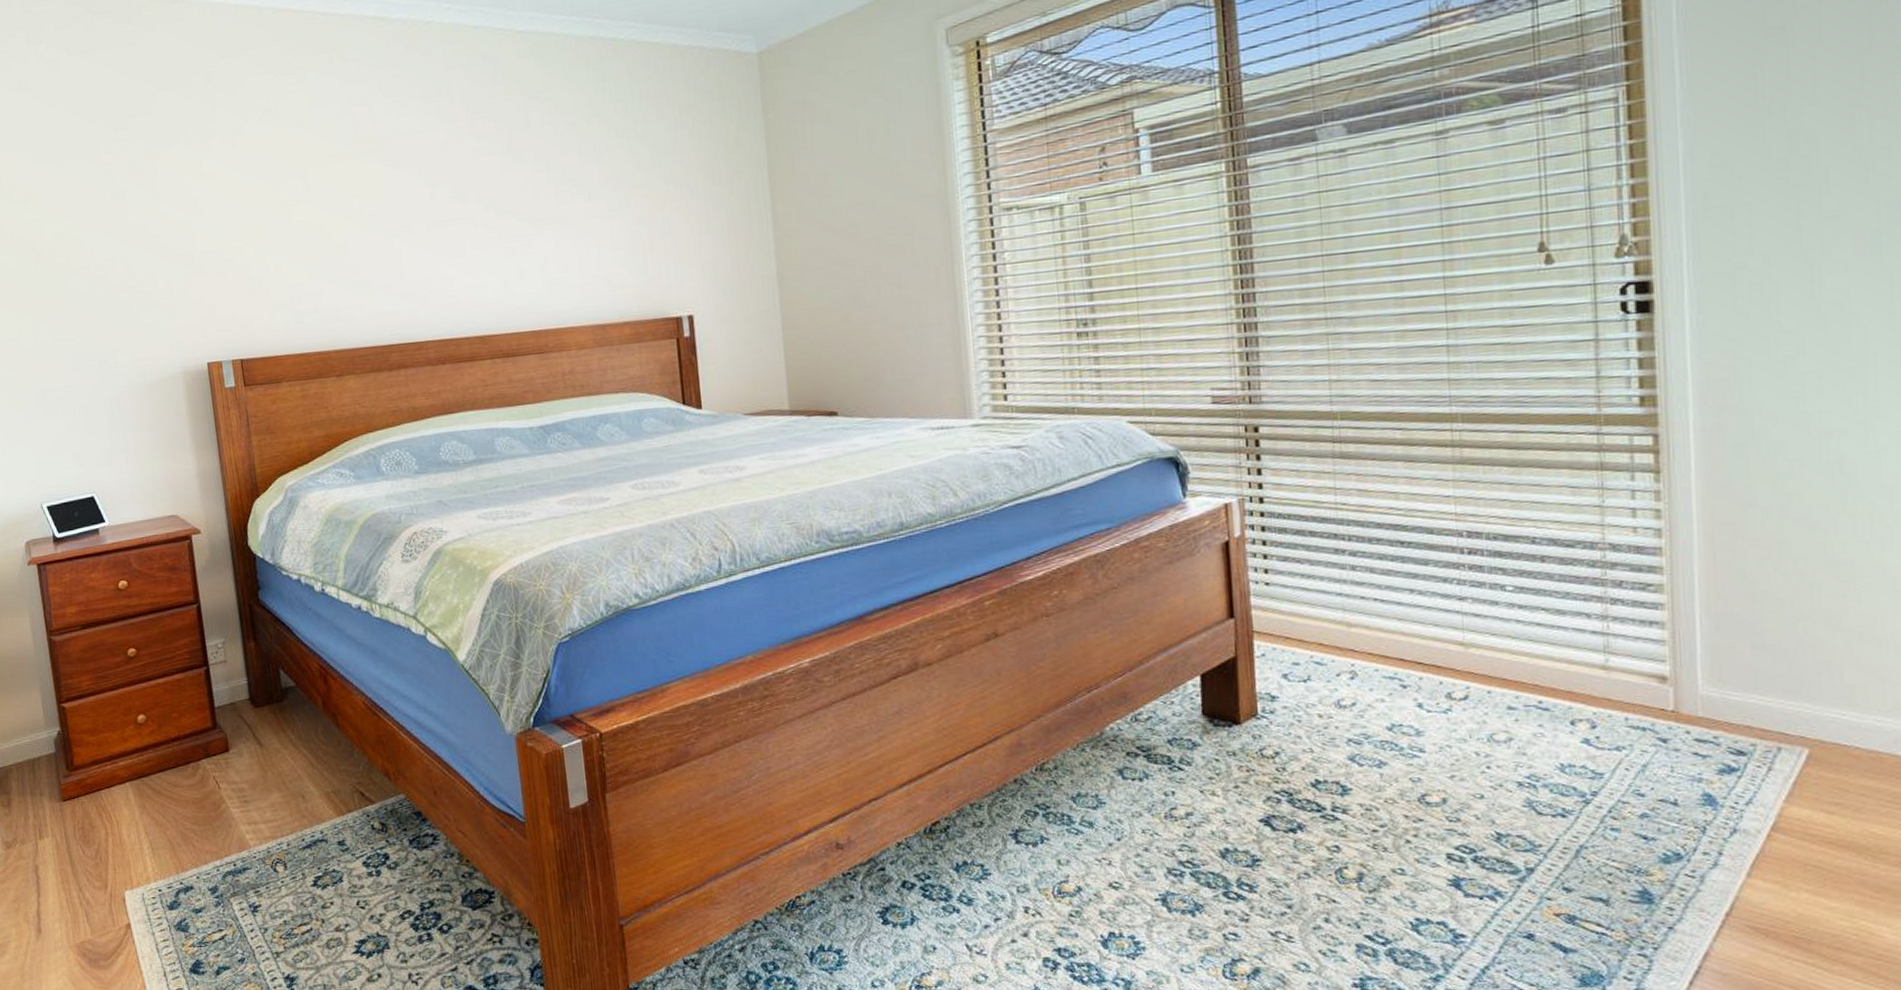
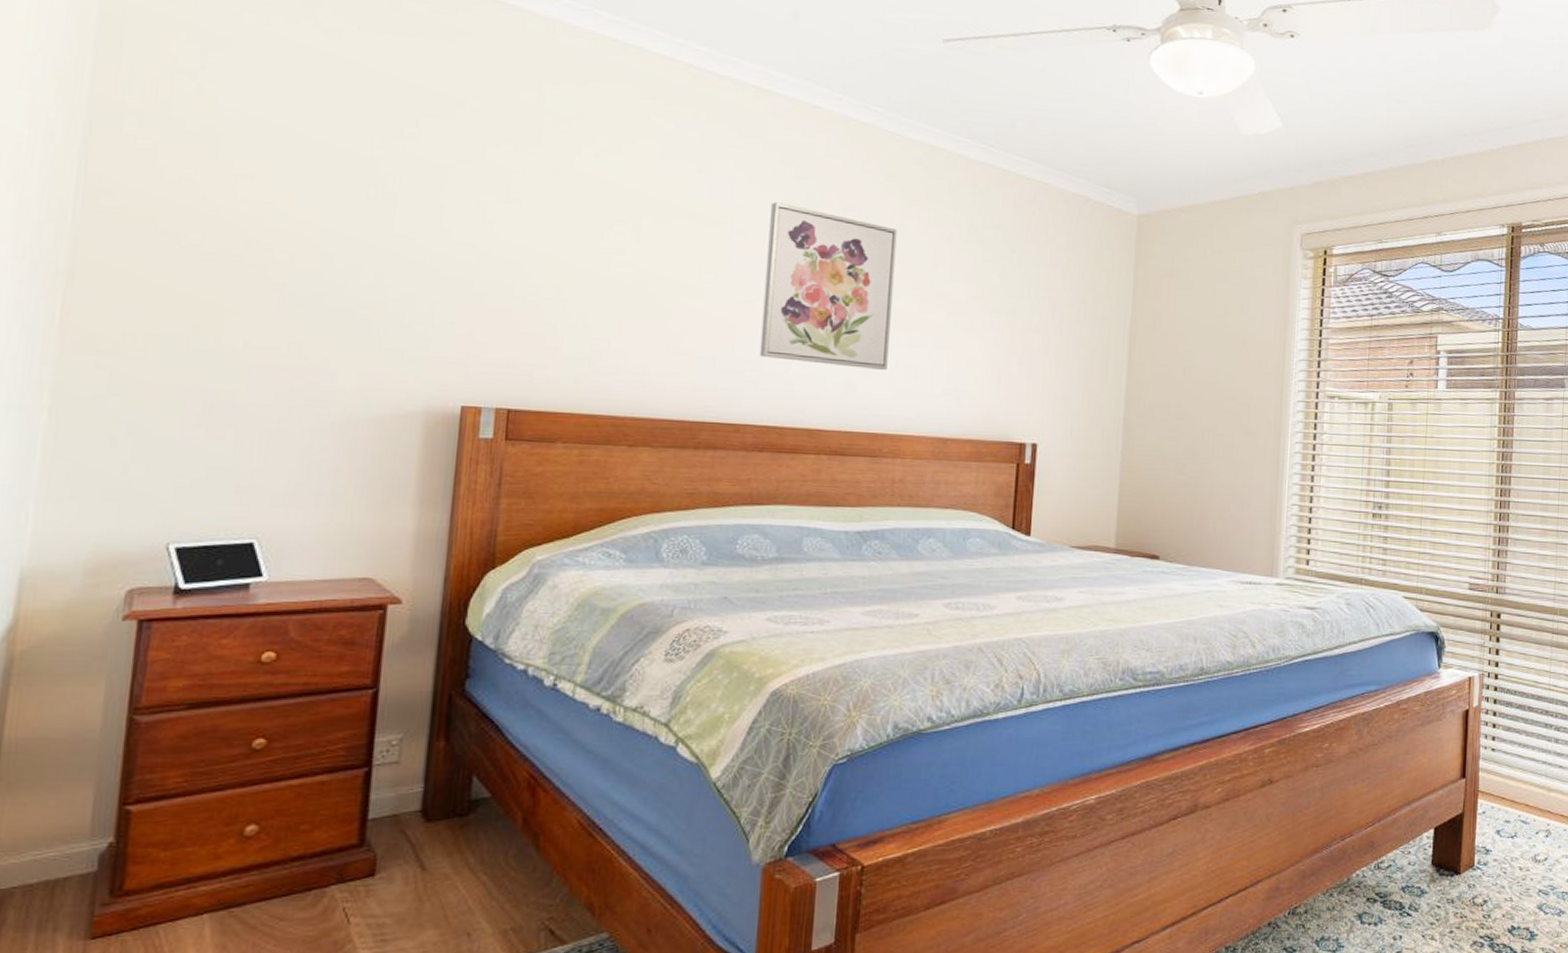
wall art: none [409,124,539,276] -> present [759,202,897,370]

